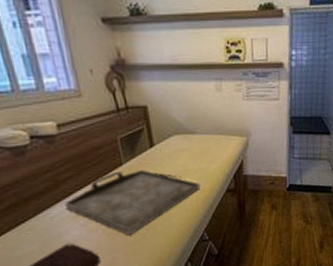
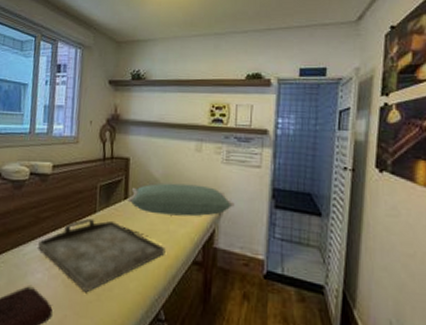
pillow: none [153,123,258,156] -> present [127,183,235,217]

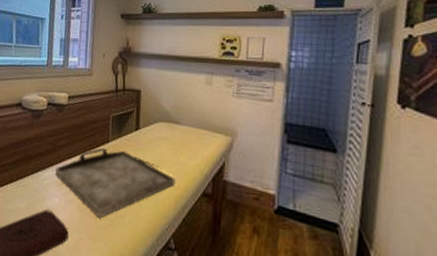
pillow: present [127,183,235,217] -> none [138,115,245,149]

